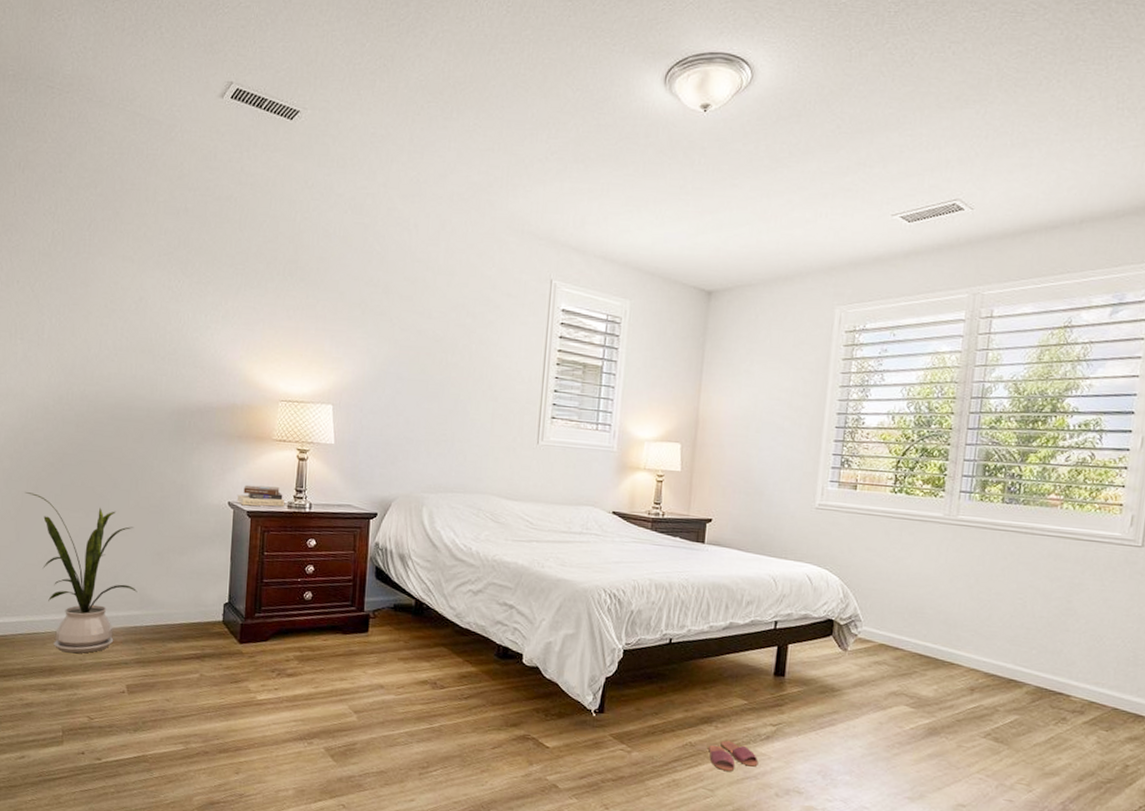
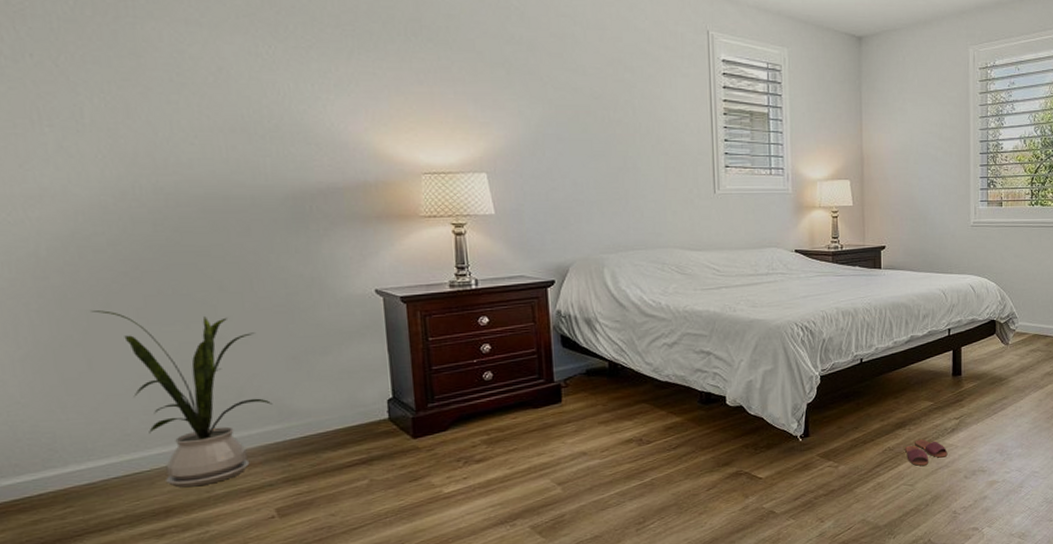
books: present [236,484,284,507] -> none [385,267,445,291]

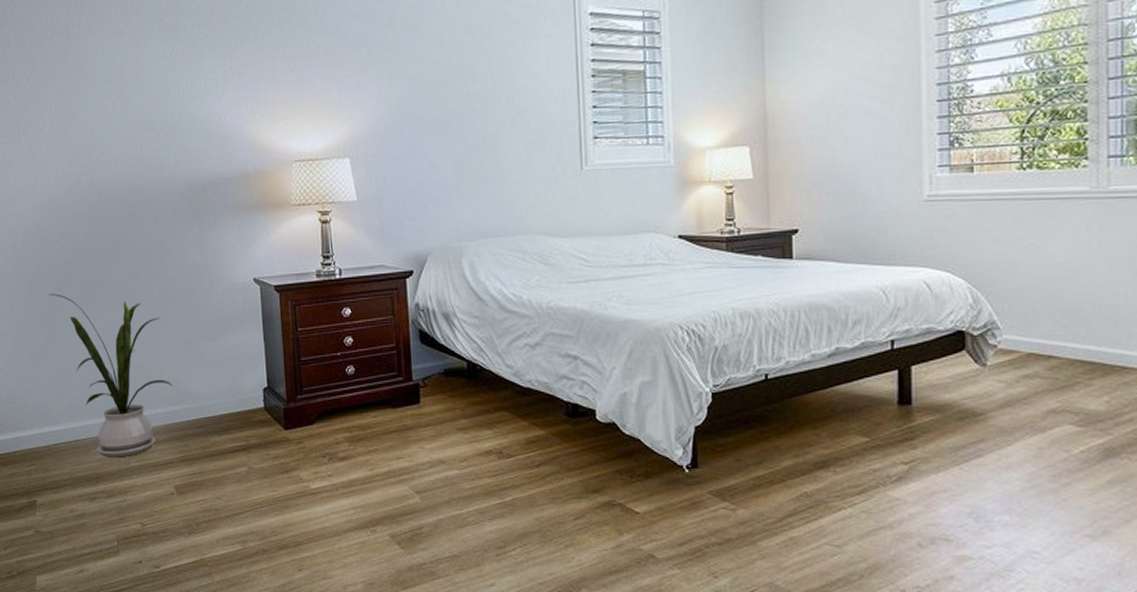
slippers: present [905,439,948,466] -> none [829,487,892,522]

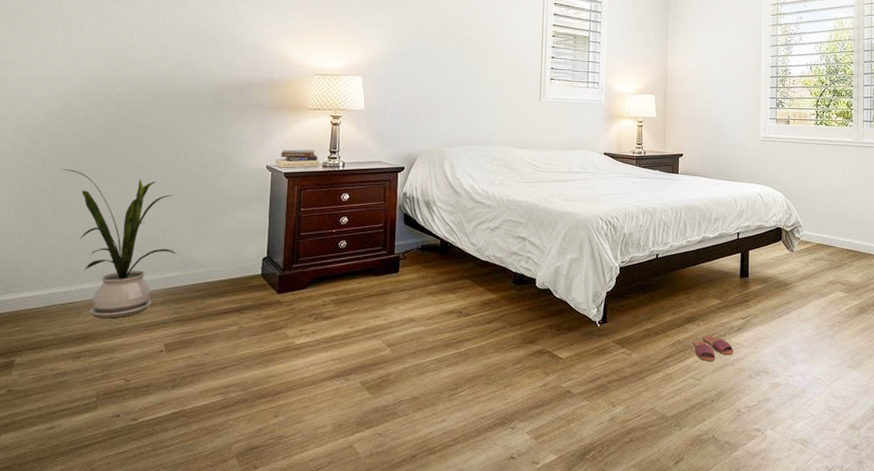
books: none [261,256,312,280] -> present [274,149,319,168]
slippers: none [829,487,892,522] -> present [694,335,734,361]

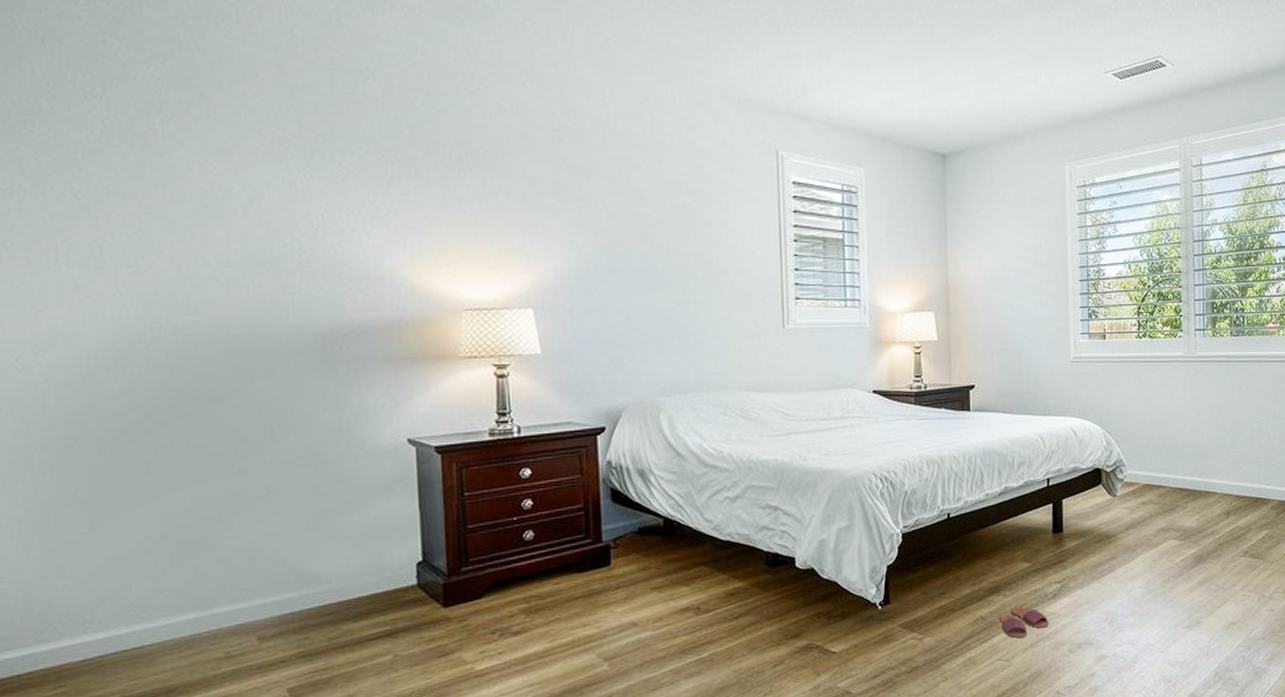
house plant: present [63,169,177,319] -> none [98,464,290,665]
books: present [274,149,319,168] -> none [418,413,484,441]

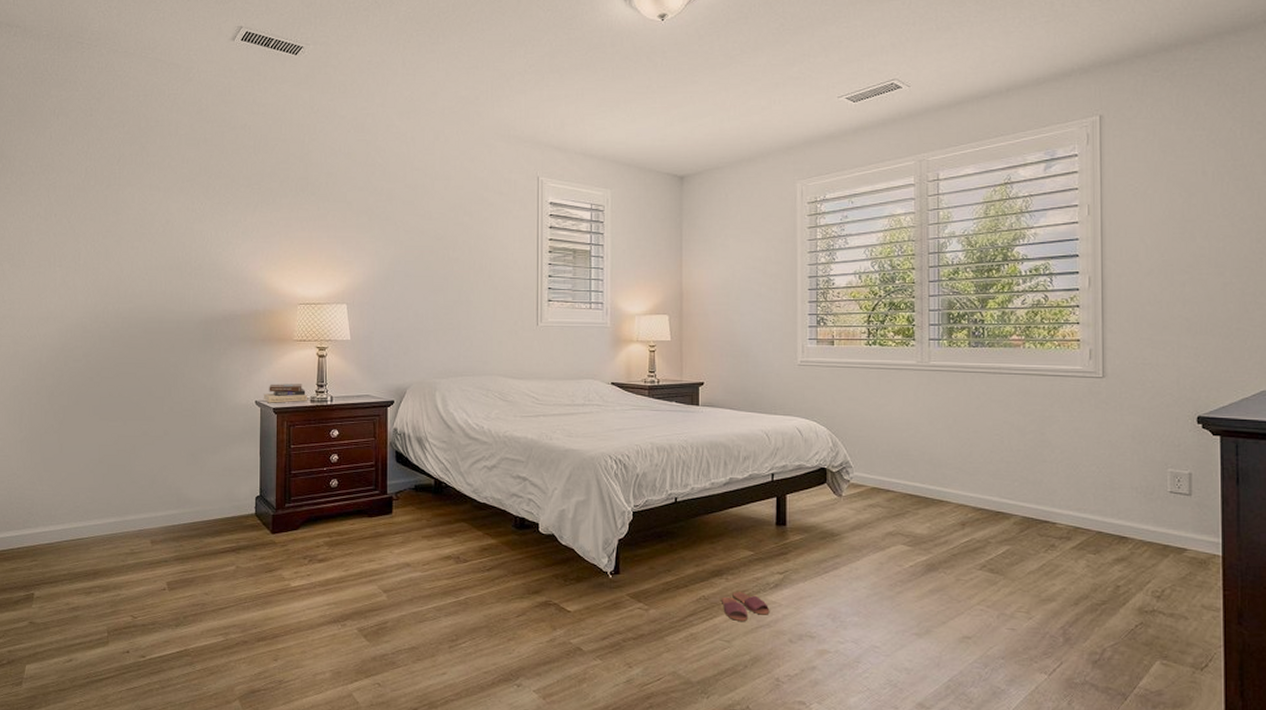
books: none [418,413,484,441] -> present [263,383,307,403]

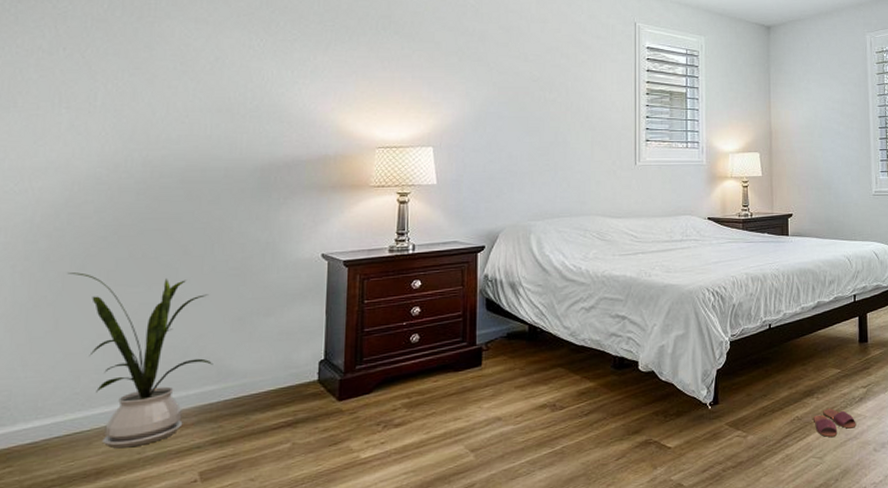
house plant: none [66,406,174,556] -> present [67,272,214,449]
books: present [263,383,307,403] -> none [331,233,385,256]

